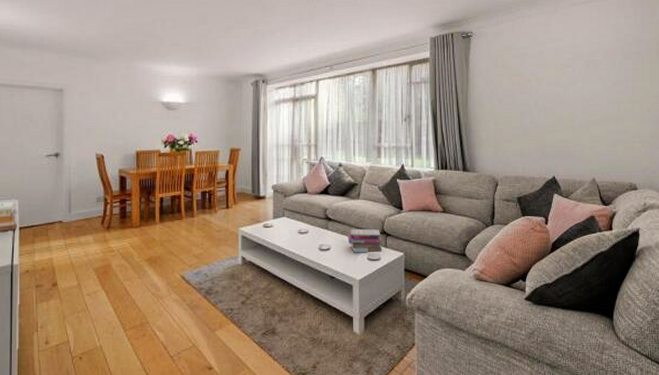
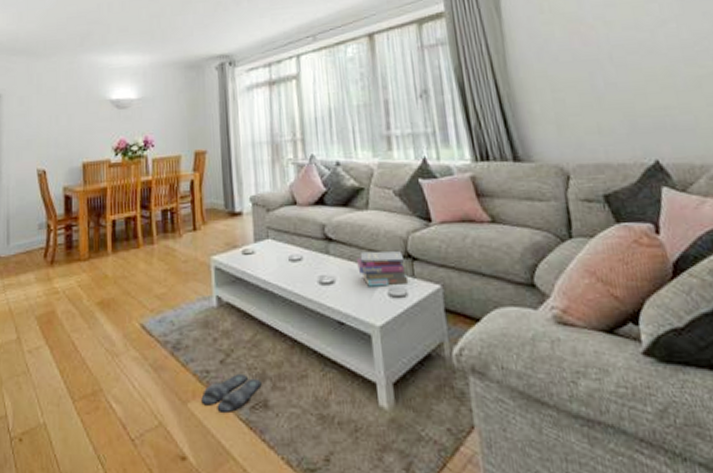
slippers: none [226,311,272,337] -> present [201,373,262,412]

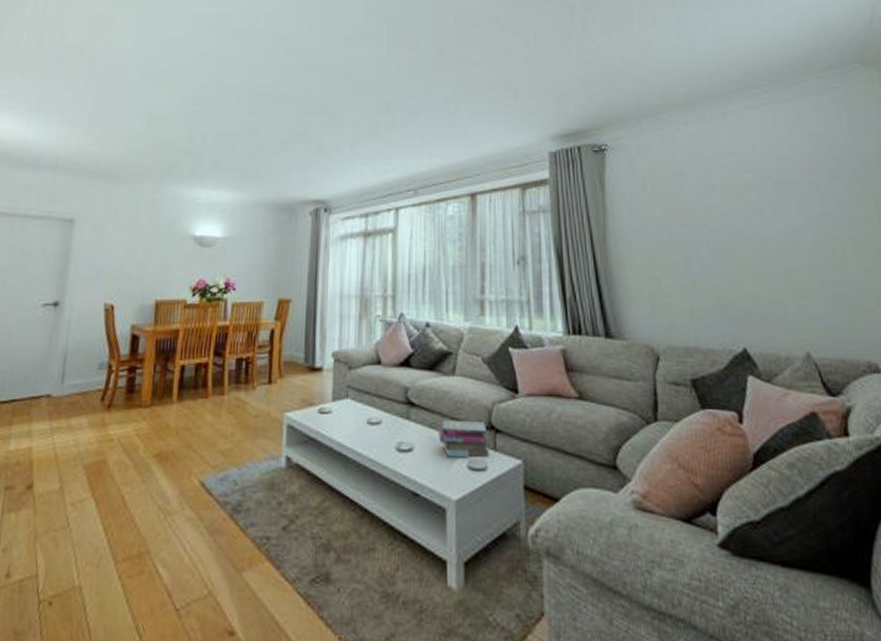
slippers: present [201,373,262,412] -> none [258,542,325,585]

